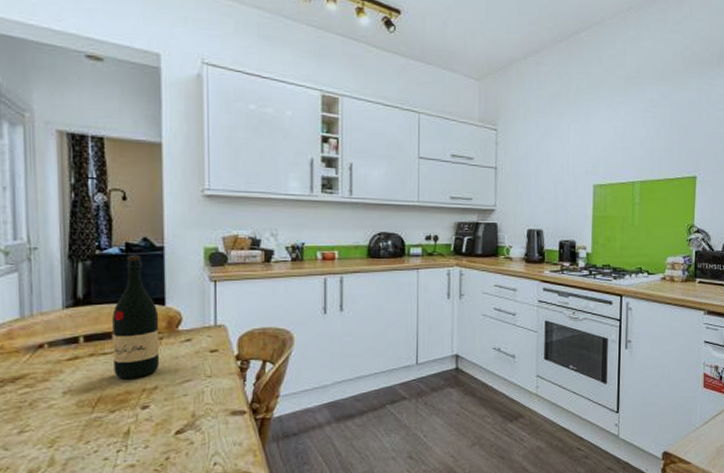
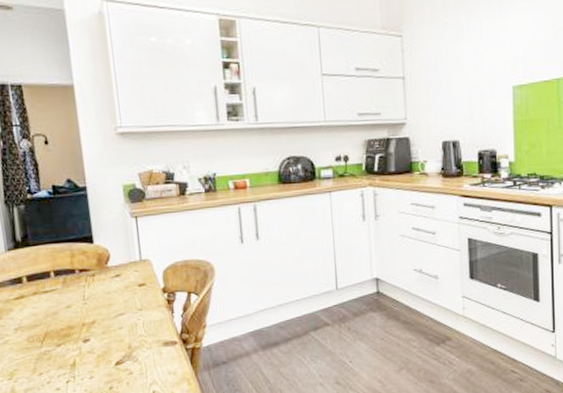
wine bottle: present [112,254,160,380] -> none [48,196,95,316]

